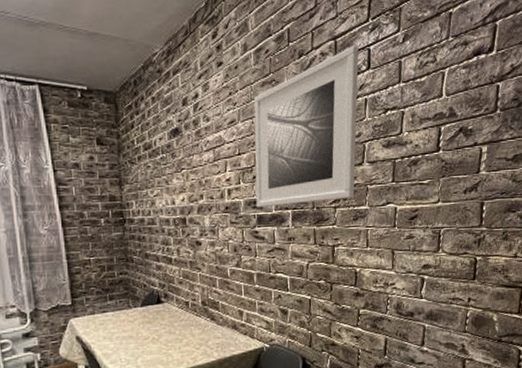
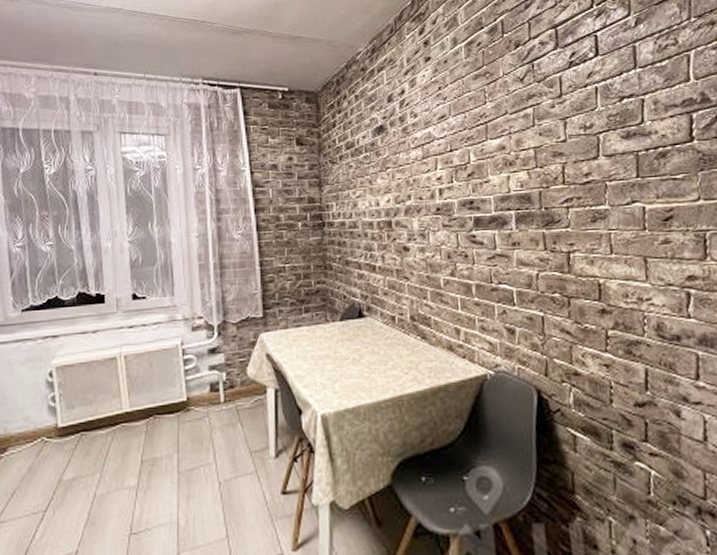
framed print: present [253,45,359,208] -> none [466,32,591,209]

